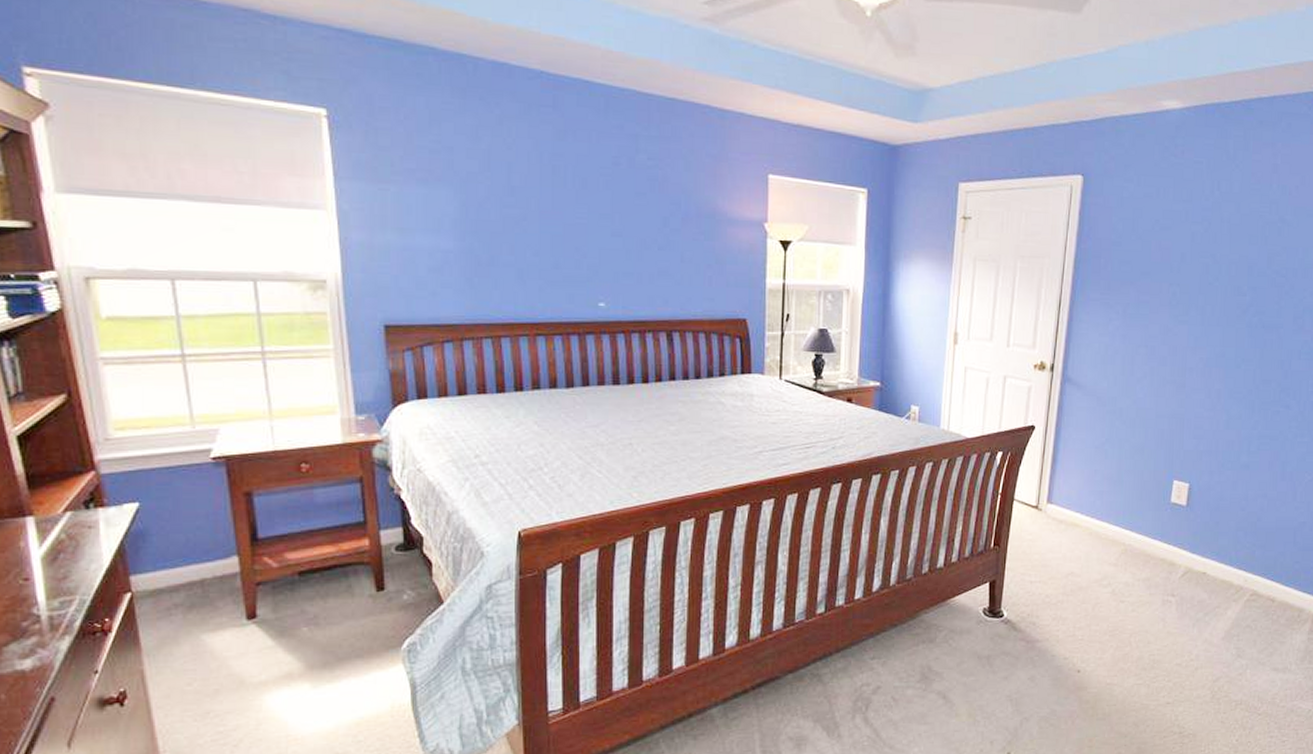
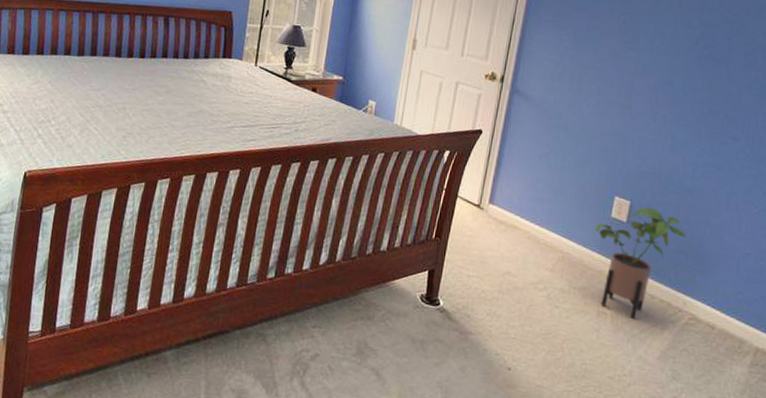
house plant: none [1155,487,1245,603] -> present [595,207,687,319]

